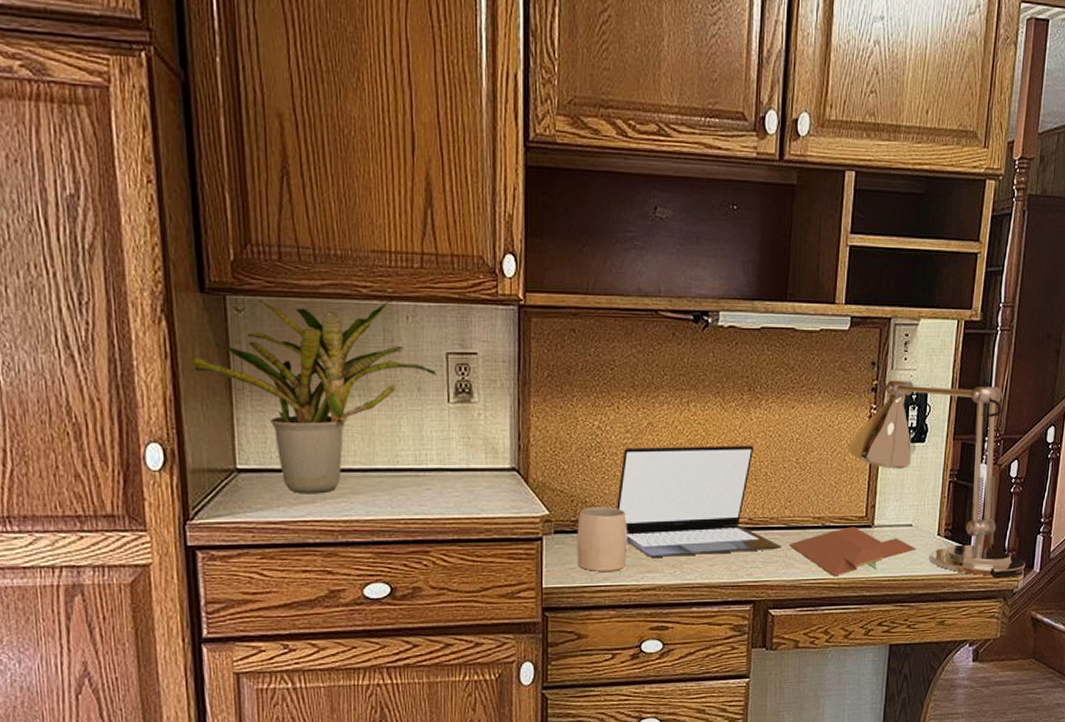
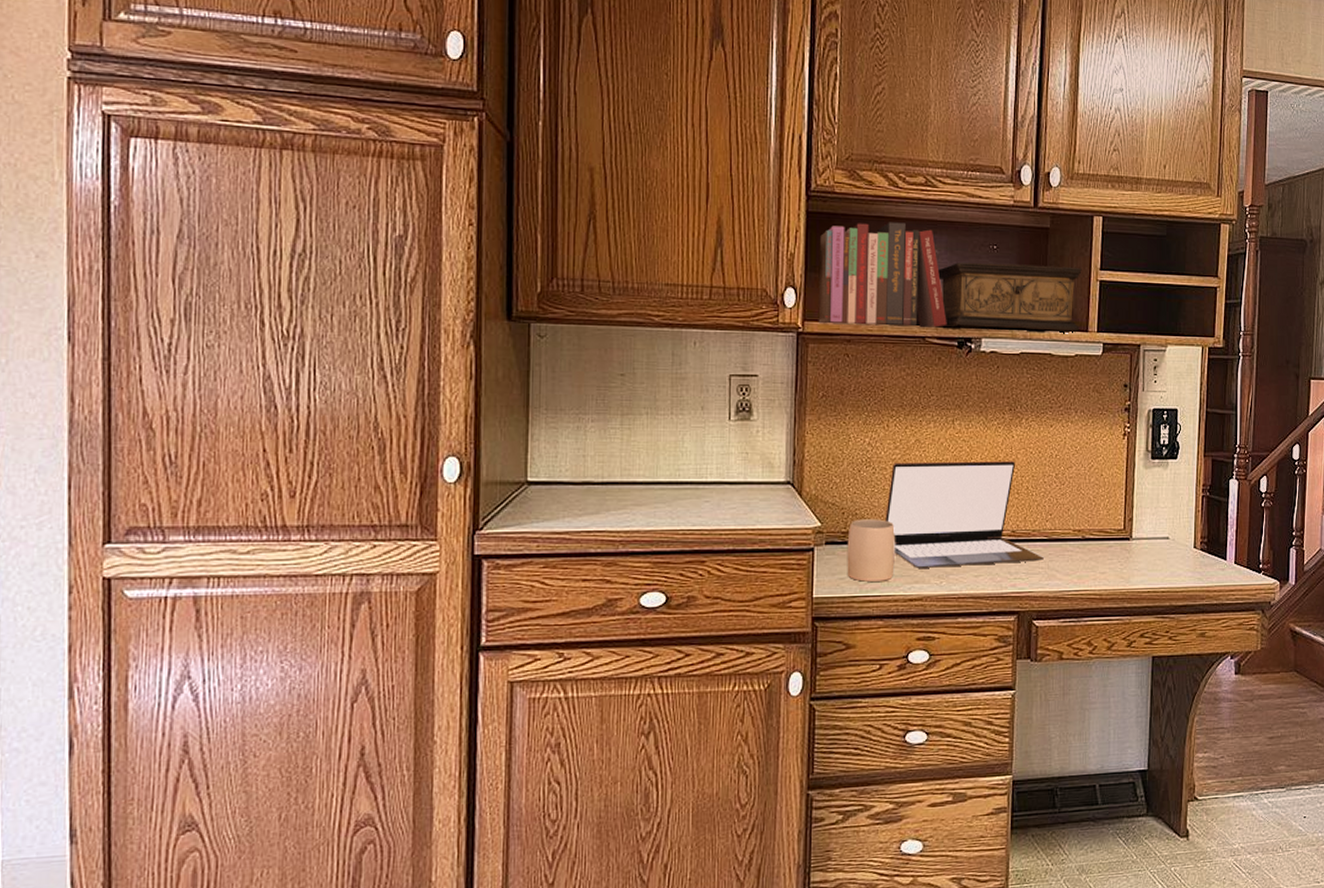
potted plant: present [192,297,436,494] -> none [494,325,719,506]
books: none [540,178,682,300] -> present [818,222,947,328]
decorative box: none [669,224,831,306] -> present [935,262,1082,333]
papers: present [789,526,917,577] -> none [1051,539,1174,588]
desk lamp: present [848,380,1025,578] -> none [1105,401,1280,591]

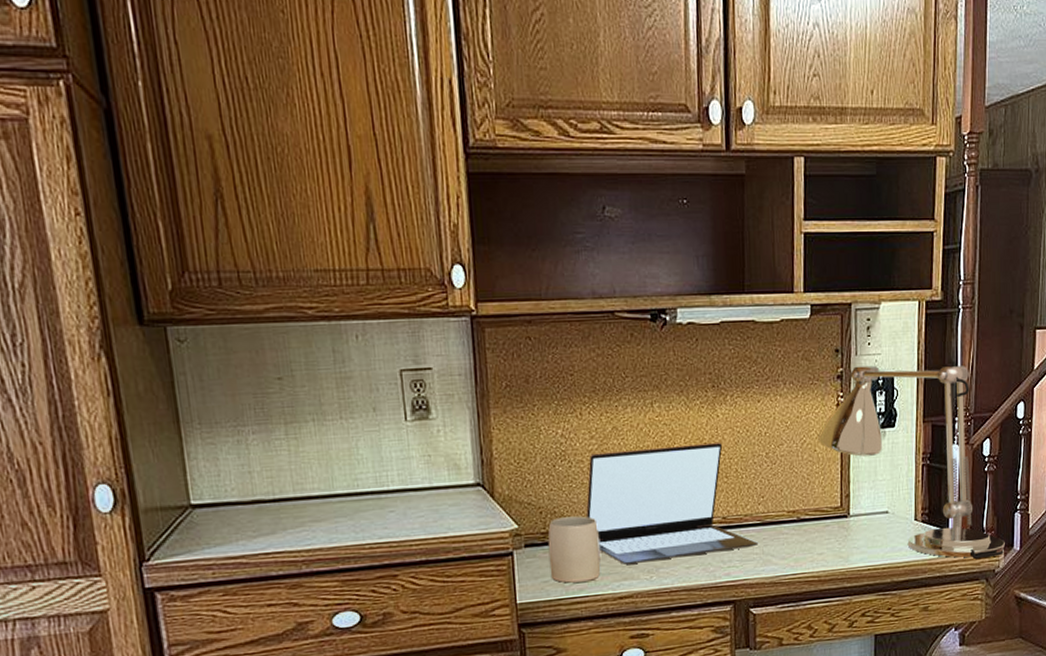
books: present [818,222,947,328] -> none [486,179,637,304]
decorative box: present [935,262,1082,333] -> none [623,218,784,301]
desk lamp: none [1105,401,1280,591] -> present [818,365,1005,560]

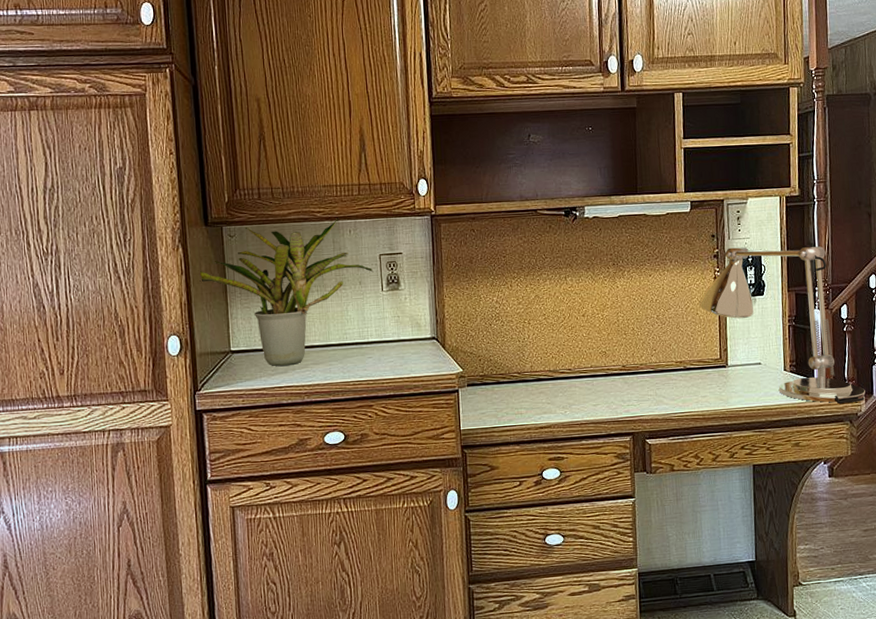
potted plant: none [136,317,391,526] -> present [200,218,373,367]
mug: present [547,516,601,583] -> none [485,363,526,415]
laptop: present [586,443,758,564] -> none [515,308,652,401]

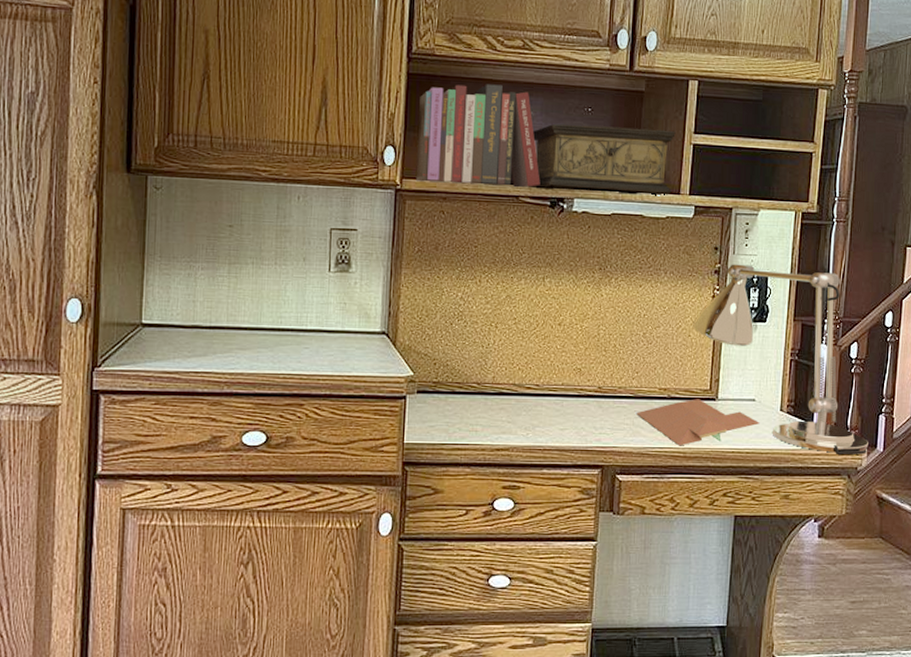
potted plant: present [200,218,373,367] -> none [113,179,320,348]
books: none [443,116,554,207] -> present [415,84,541,188]
decorative box: none [543,138,669,202] -> present [529,123,676,195]
papers: none [658,367,767,410] -> present [637,399,760,446]

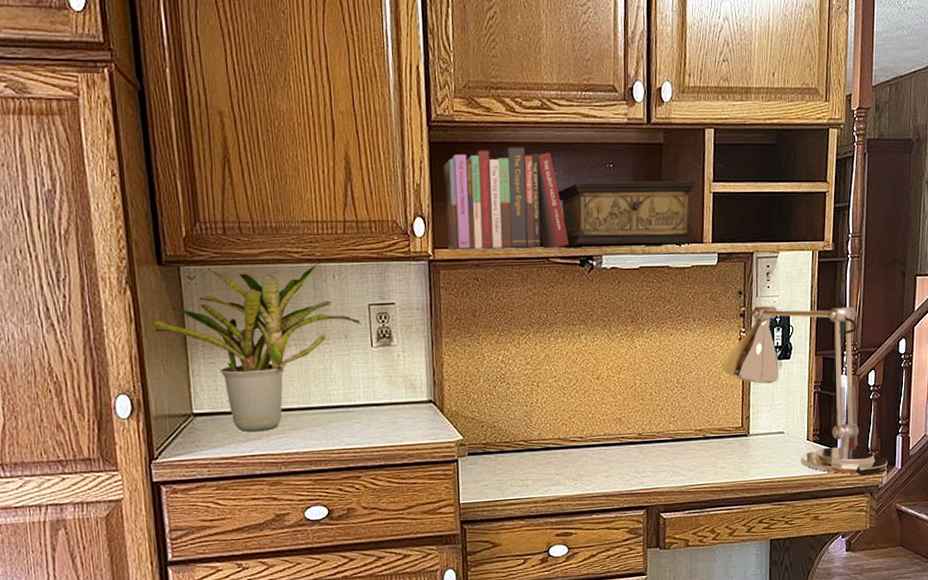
potted plant: none [113,179,320,348] -> present [153,260,360,432]
papers: present [637,399,760,446] -> none [675,436,789,482]

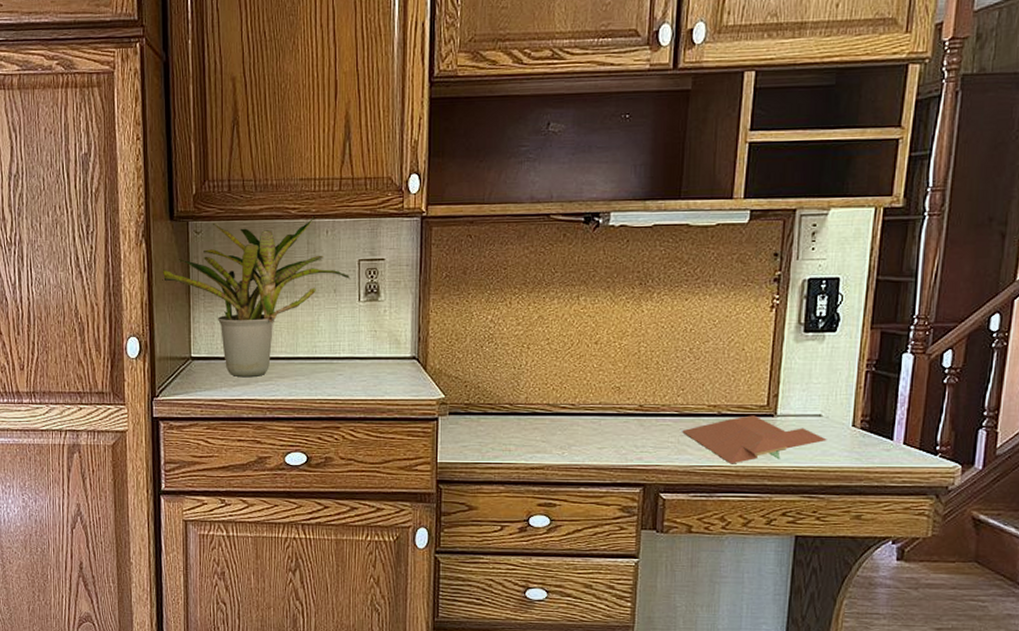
books: present [444,147,569,251] -> none [441,99,573,207]
decorative box: present [558,180,695,249] -> none [560,130,728,205]
papers: none [675,436,789,482] -> present [682,415,827,464]
desk lamp: present [723,305,888,476] -> none [748,270,963,474]

